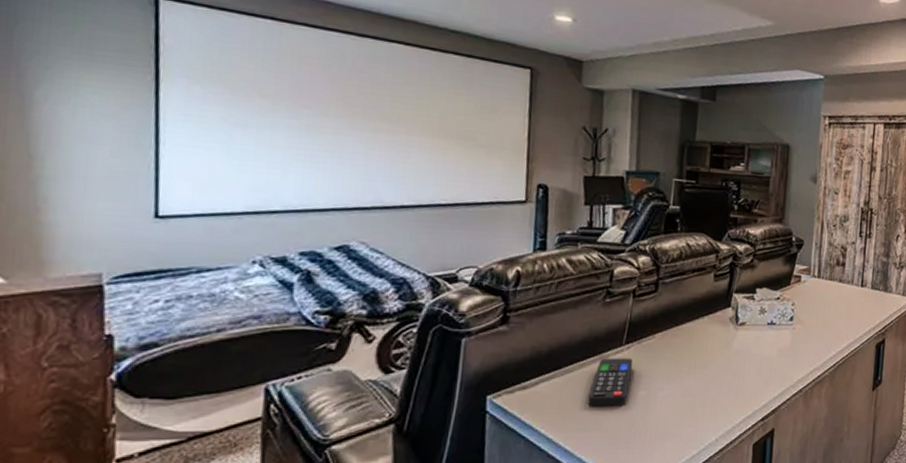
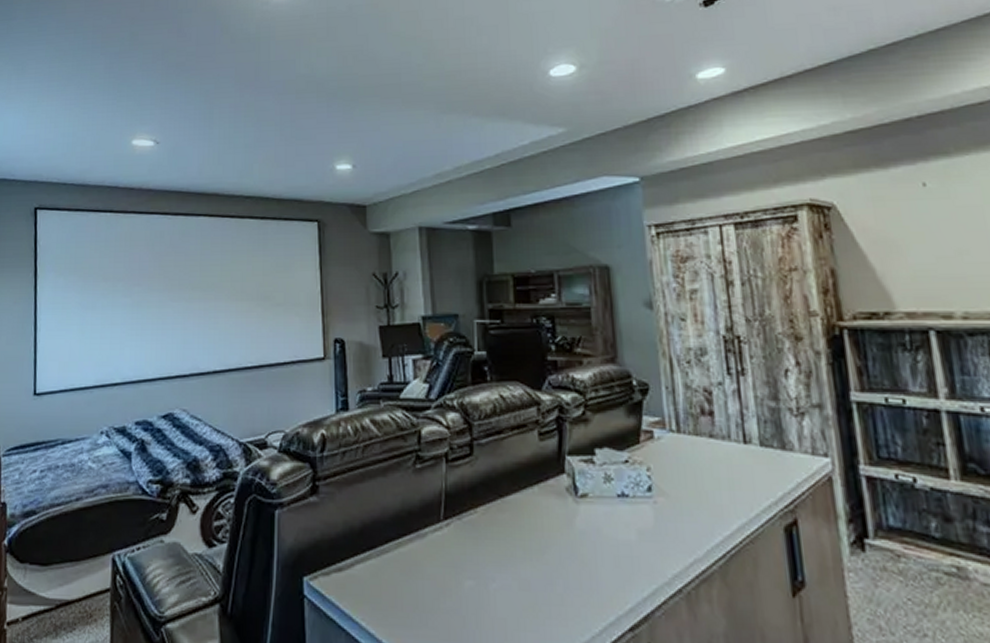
remote control: present [588,358,633,407] -> none [409,536,456,599]

